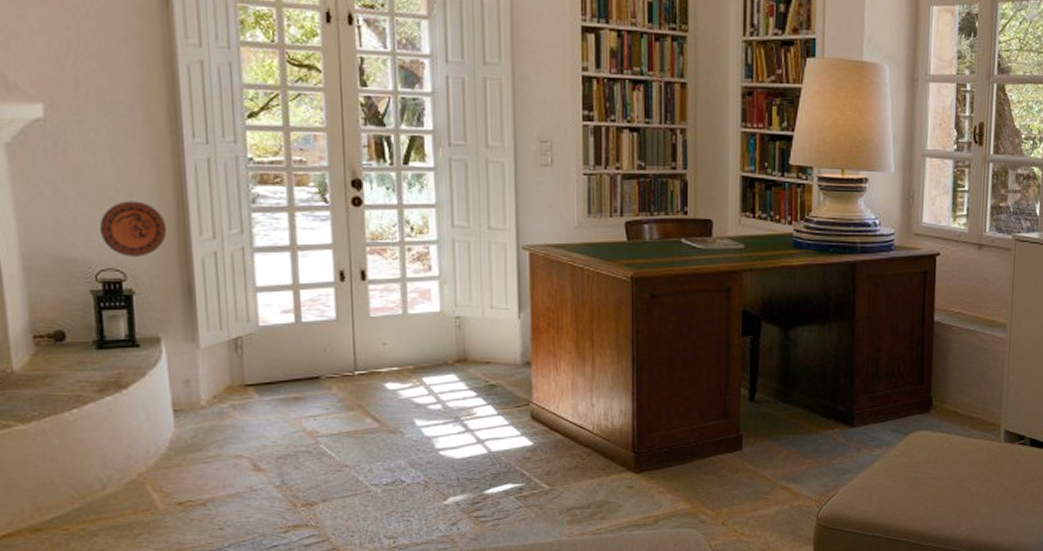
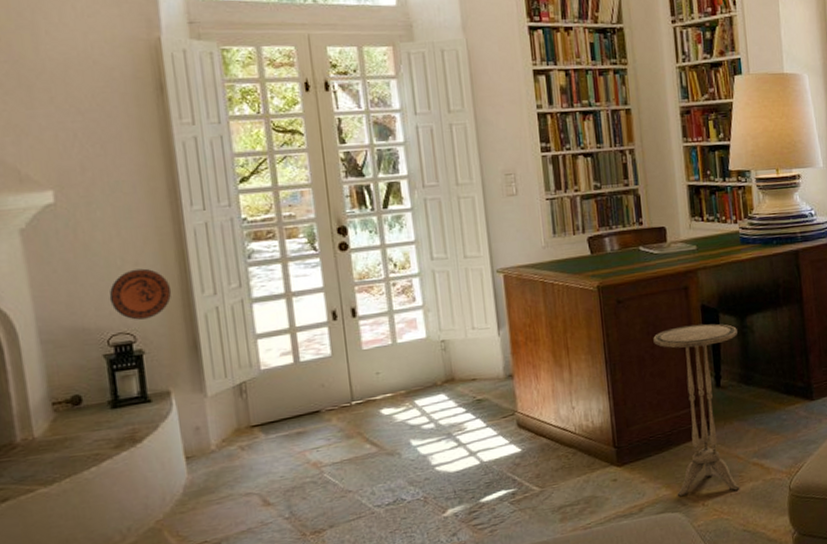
side table: none [687,330,779,513] -> present [653,323,740,496]

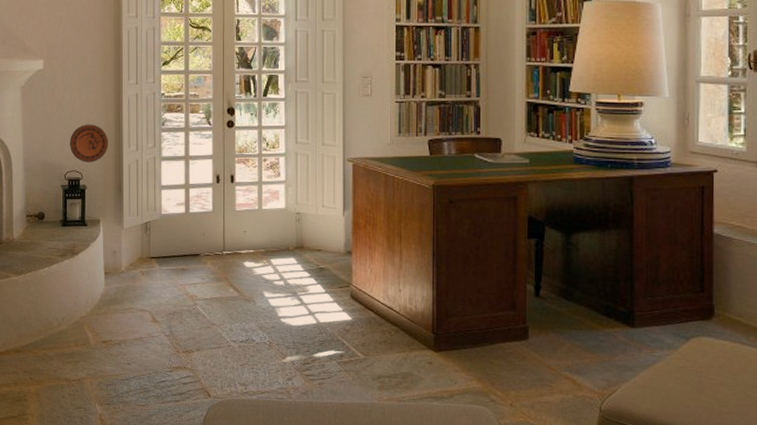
side table: present [653,323,740,496] -> none [479,233,562,399]

